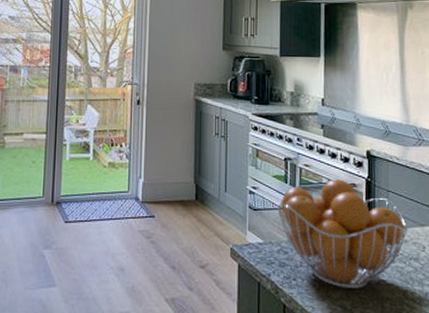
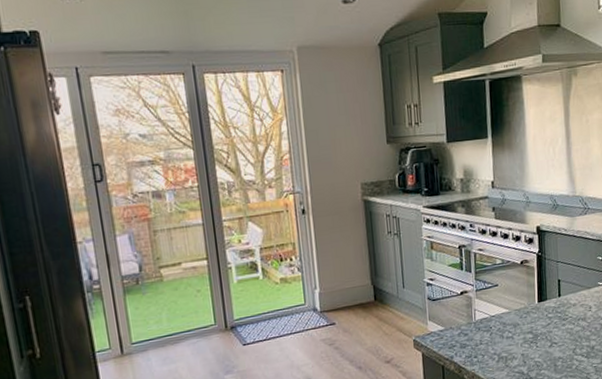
fruit basket: present [277,179,408,289] -> none [455,257,576,357]

